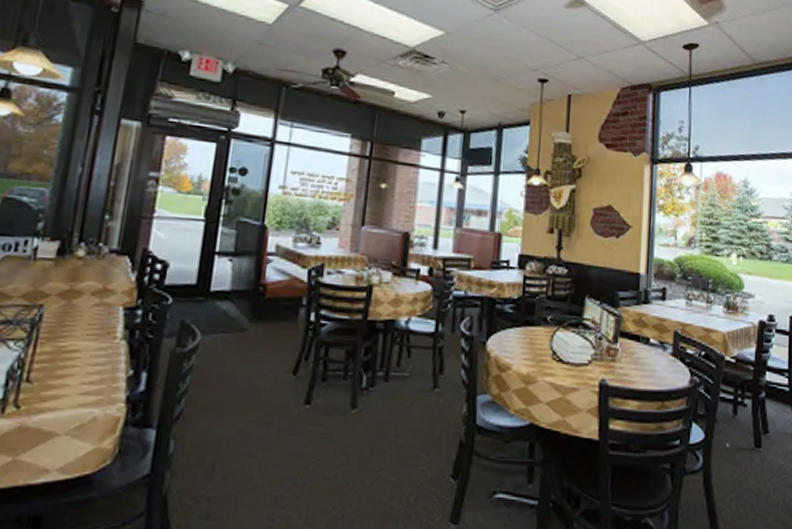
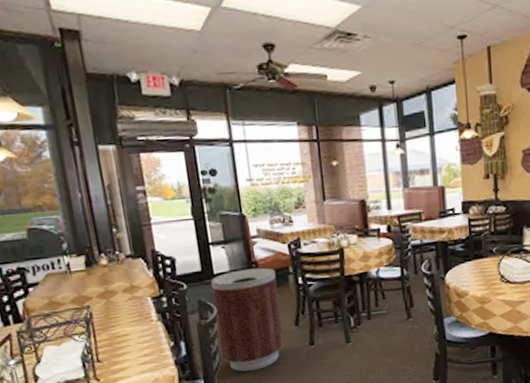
trash can: none [189,291,285,427] -> present [210,267,284,372]

